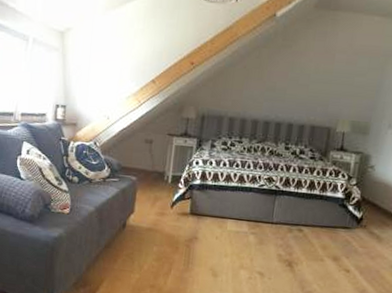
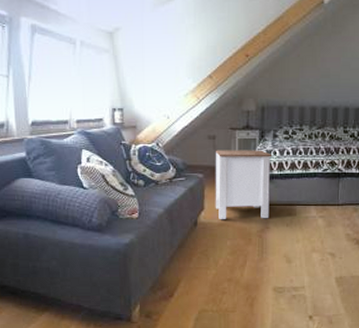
side table: none [145,154,209,229] -> present [215,150,273,219]

